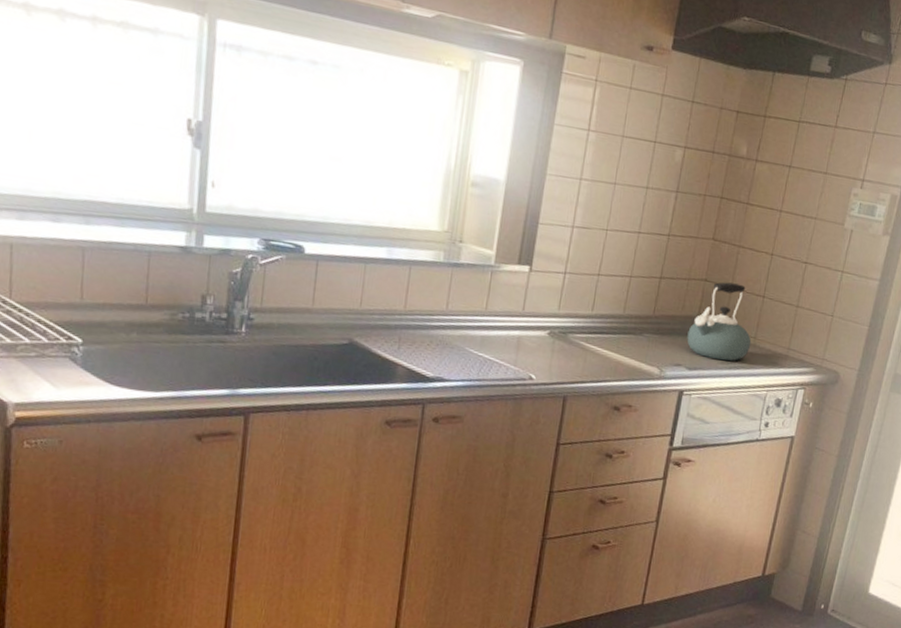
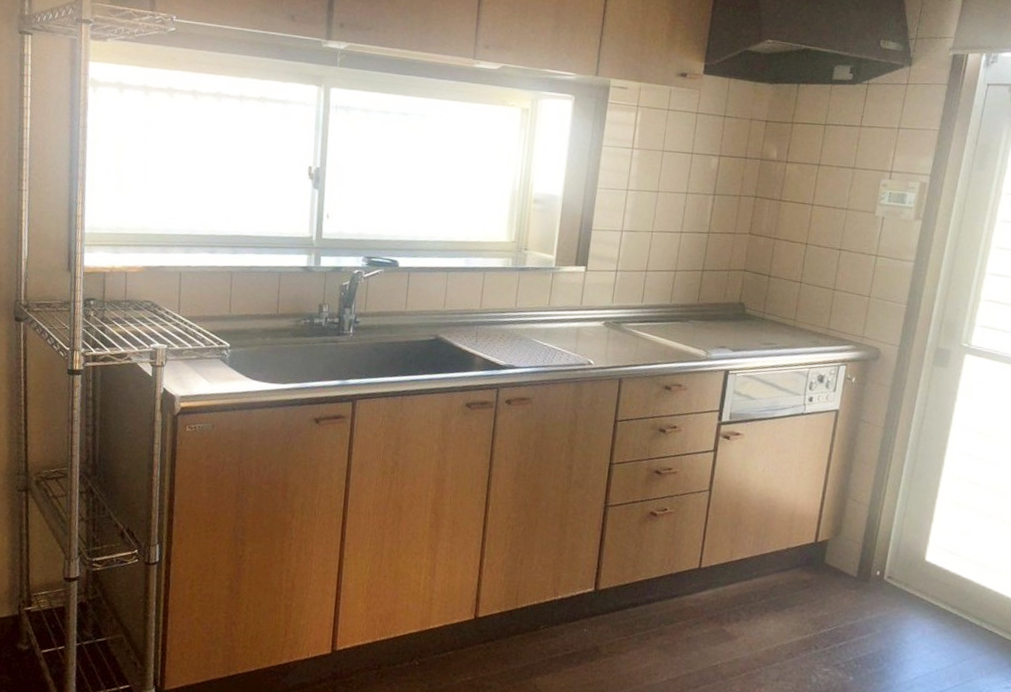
kettle: present [687,282,751,362] -> none [730,271,791,342]

